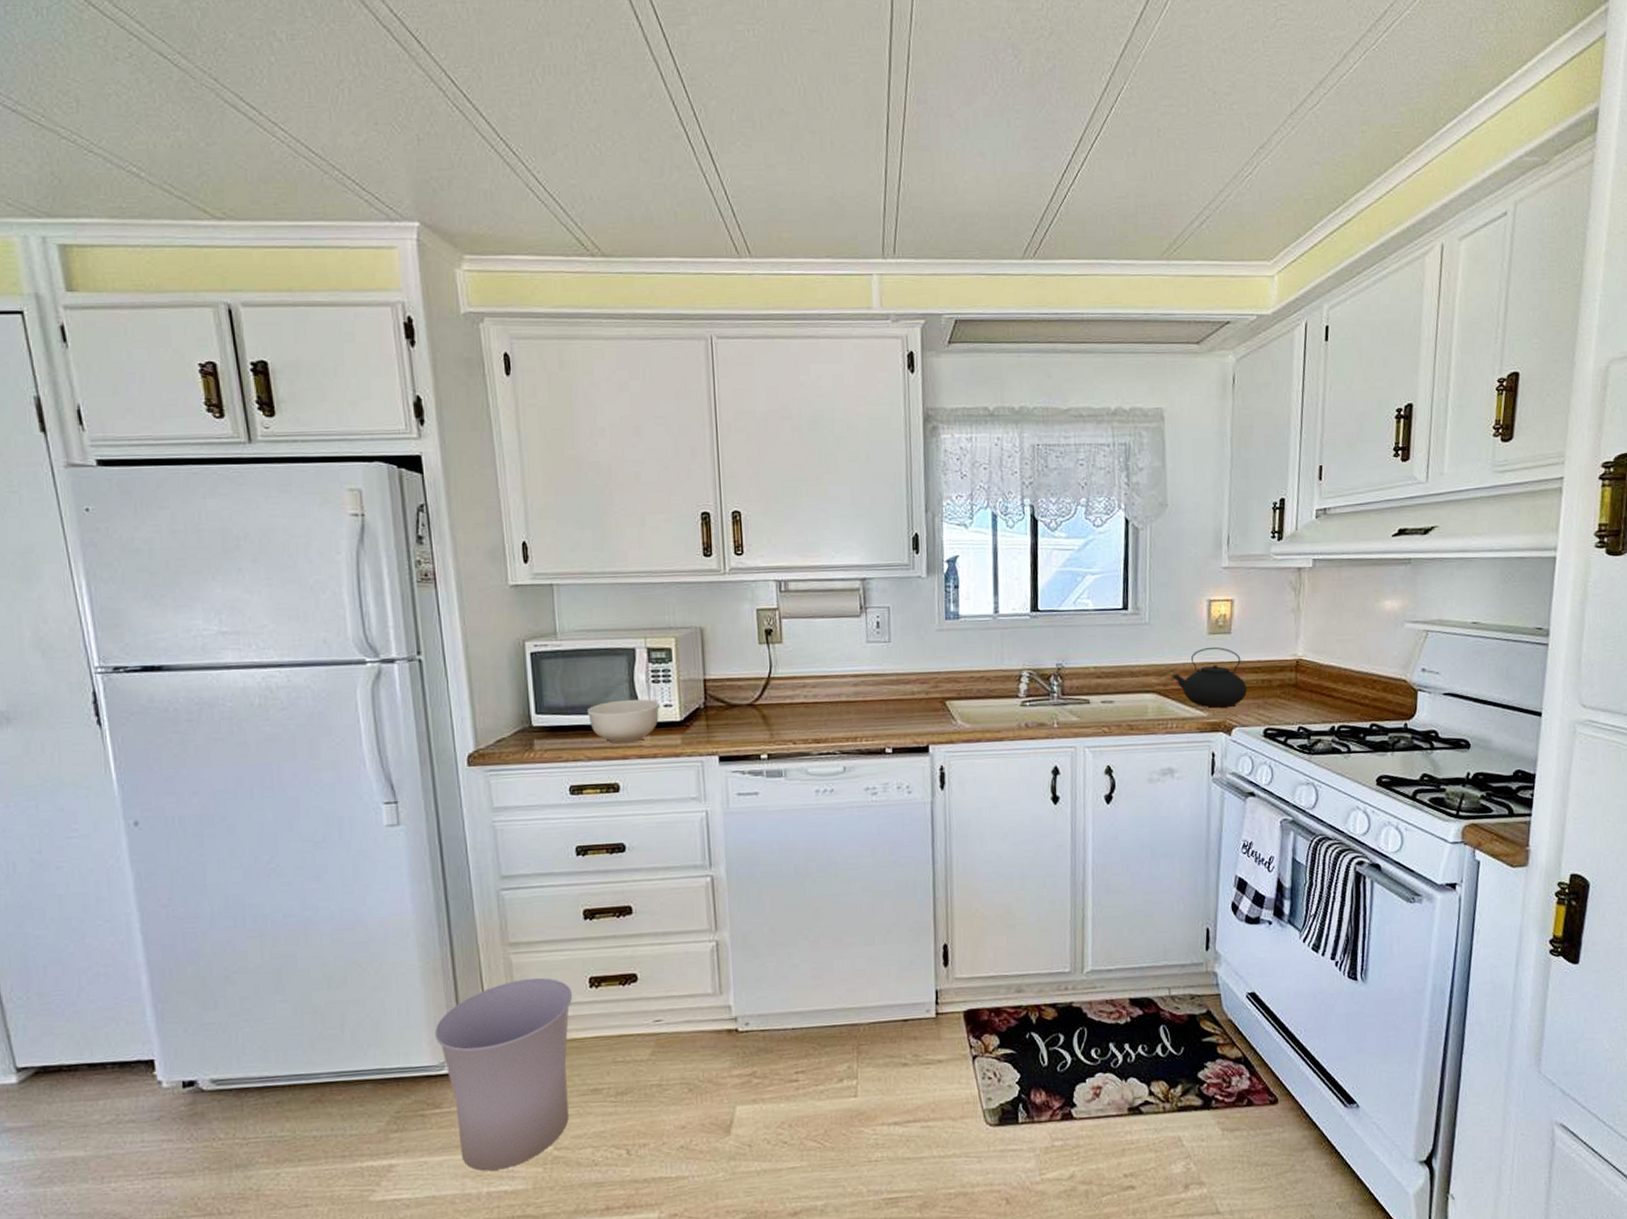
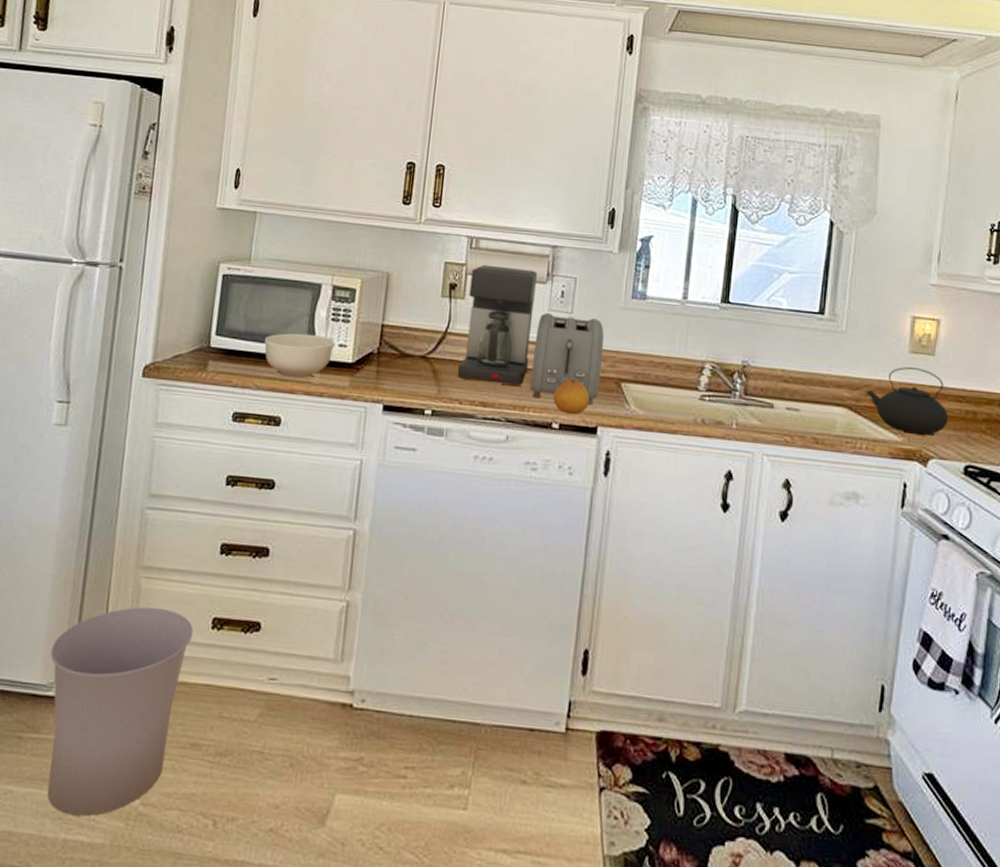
coffee maker: none [785,605,855,720] -> present [457,264,538,386]
toaster: none [857,644,926,727] -> present [530,313,605,405]
fruit: none [882,704,918,738] -> present [553,378,590,415]

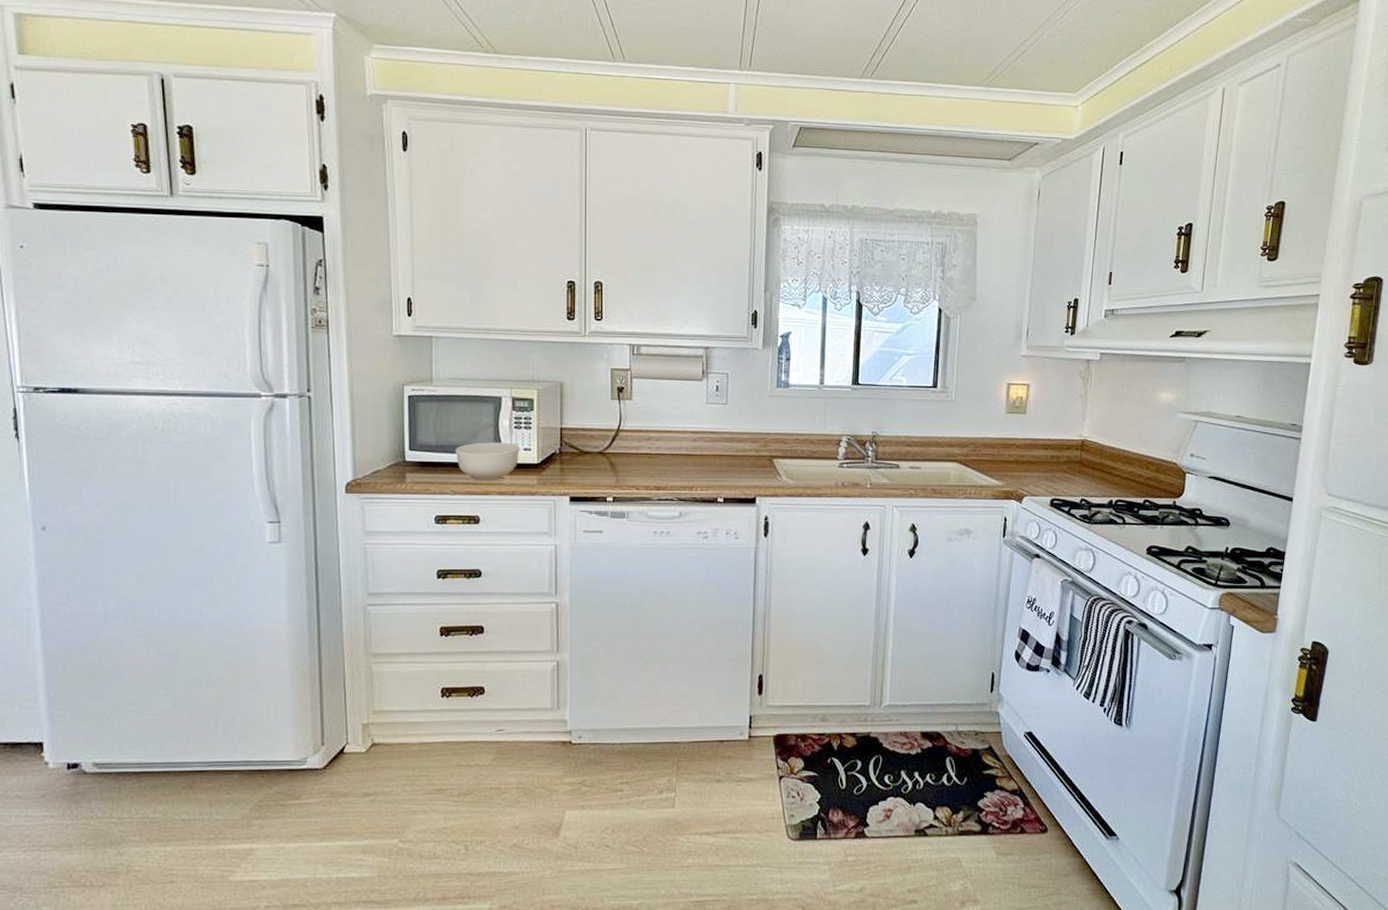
waste bin: present [47,607,194,816] -> none [299,686,426,859]
coffee maker: present [457,264,538,386] -> none [632,368,695,469]
toaster: present [530,313,605,405] -> none [696,406,756,480]
fruit: present [553,378,590,415] -> none [716,459,748,490]
teakettle: present [865,366,948,435] -> none [972,424,1037,478]

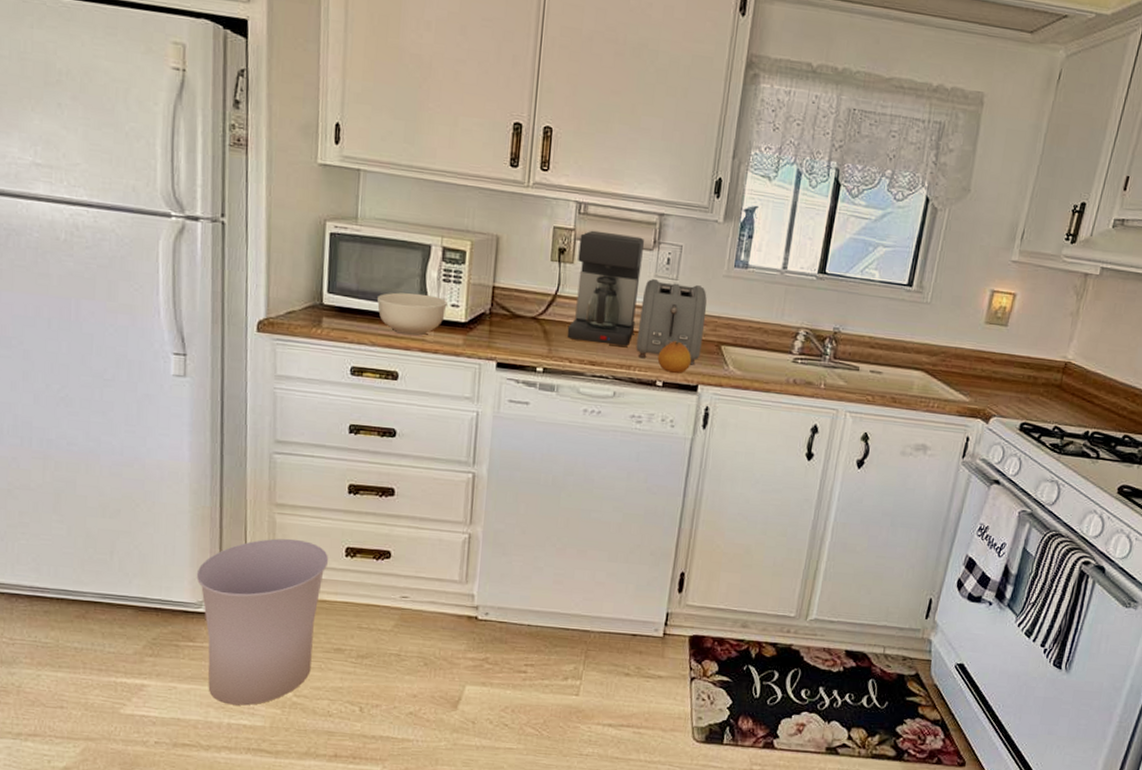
waste bin: none [299,686,426,859] -> present [196,538,329,706]
coffee maker: none [632,368,695,469] -> present [566,230,645,347]
toaster: none [696,406,756,480] -> present [636,279,707,365]
fruit: none [716,459,748,490] -> present [657,341,692,374]

